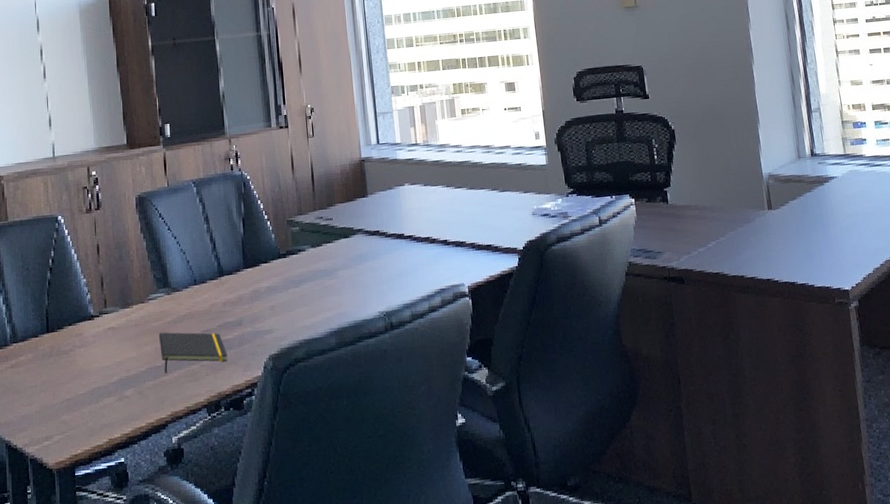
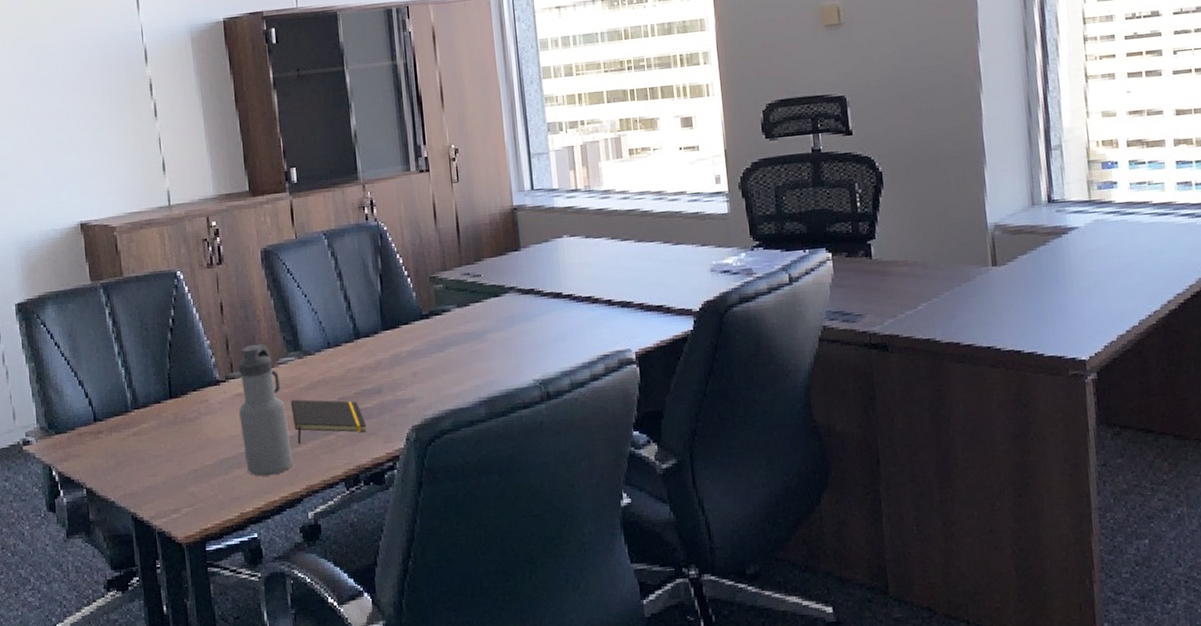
water bottle: none [111,281,159,404] -> present [238,344,293,477]

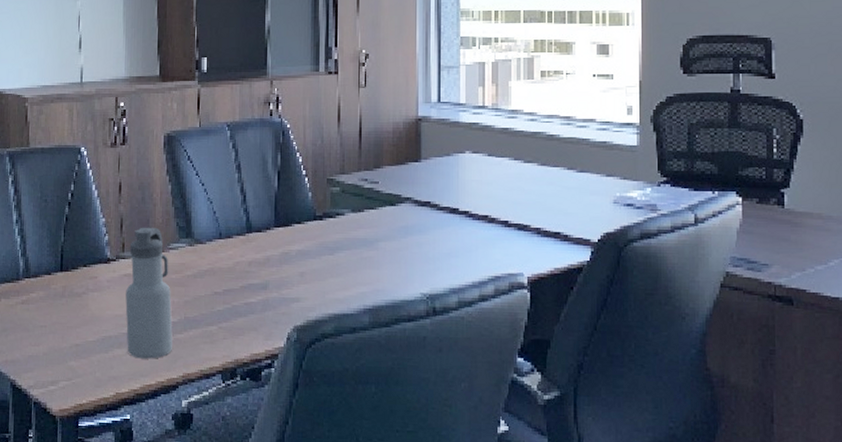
notepad: present [291,399,367,444] -> none [177,286,249,331]

